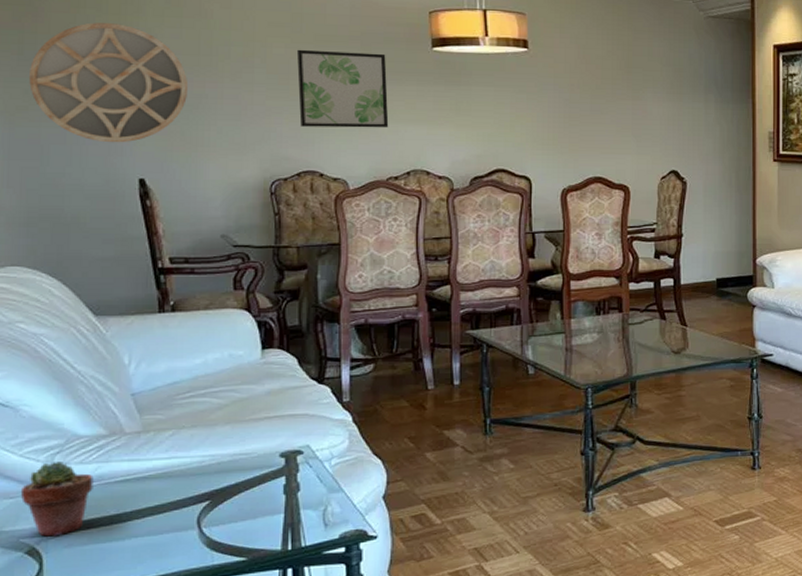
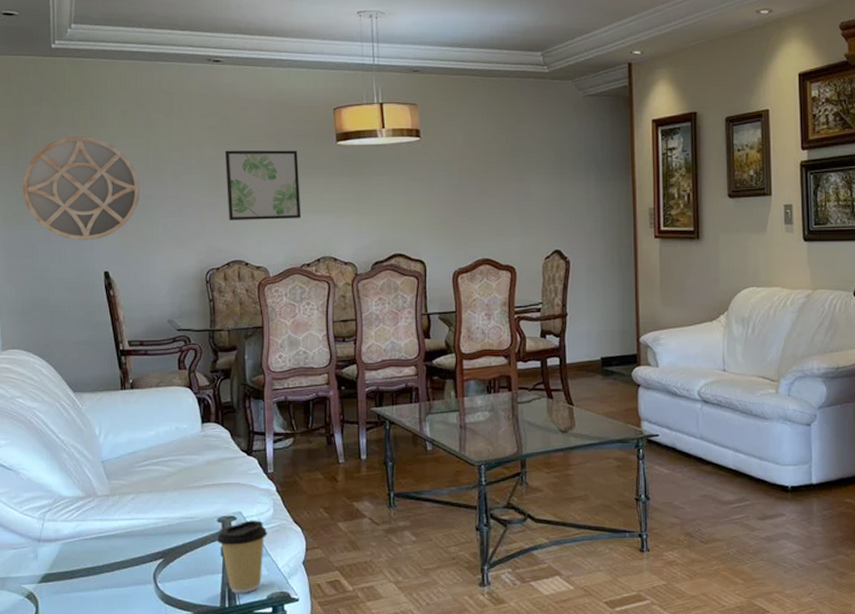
potted succulent: present [21,462,94,537] -> none [22,519,74,584]
coffee cup: none [278,453,342,534] -> present [216,520,268,593]

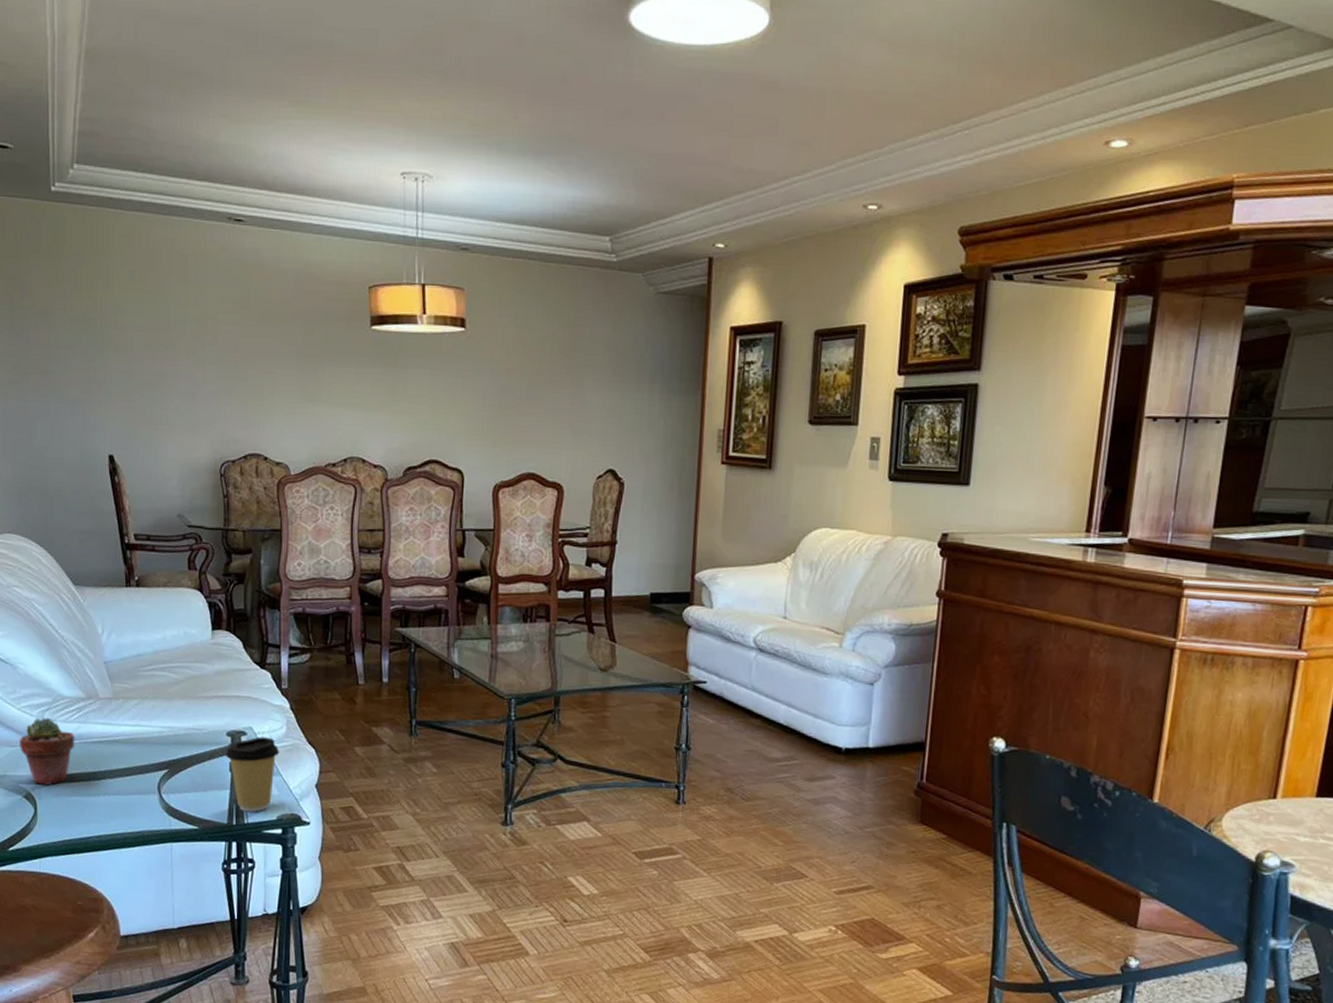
potted succulent: none [22,519,74,584] -> present [20,718,75,786]
home mirror: present [23,136,141,241] -> none [19,297,150,419]
wall art: present [224,150,301,220] -> none [244,326,328,412]

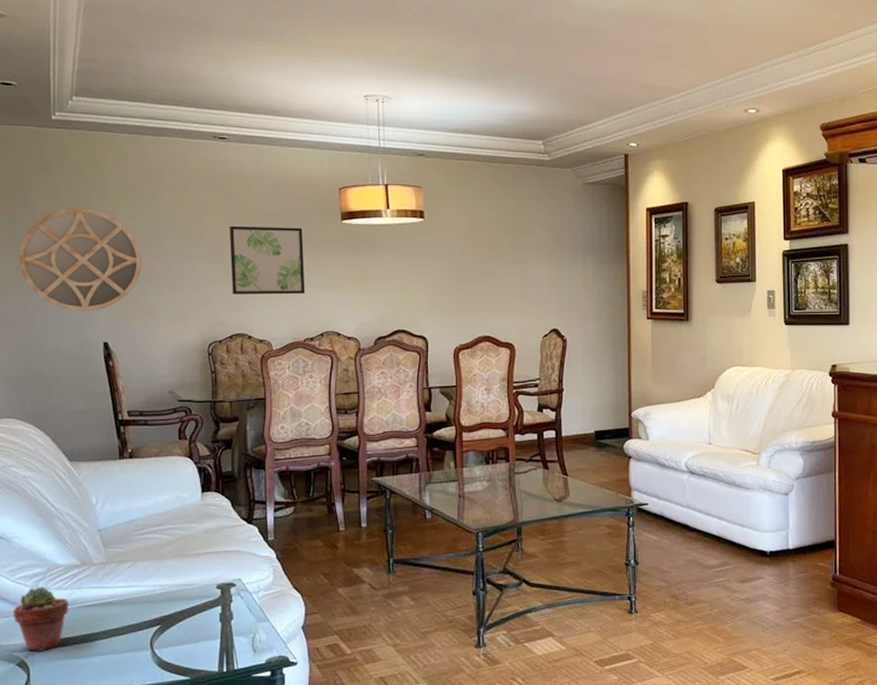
home mirror: none [19,297,150,419] -> present [19,208,142,312]
coffee cup: present [225,737,280,812] -> none [215,587,267,658]
wall art: none [244,326,328,412] -> present [229,226,305,295]

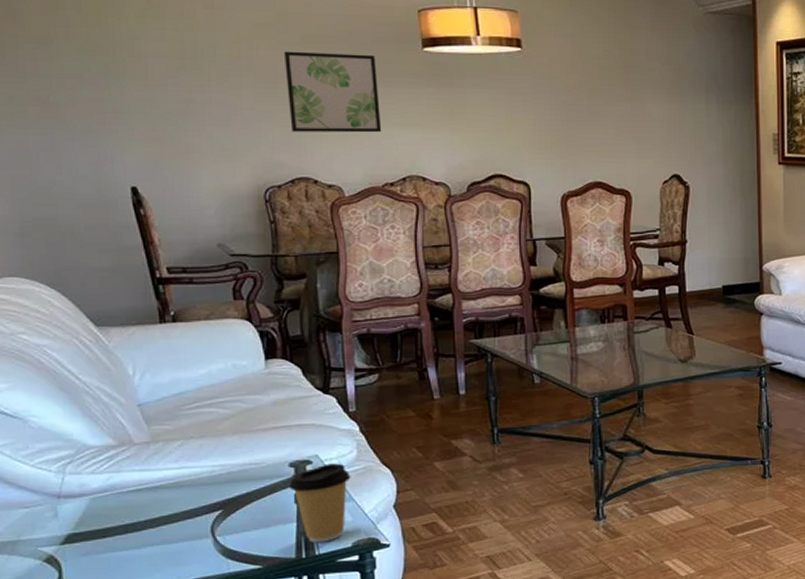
potted succulent: present [14,587,69,652] -> none [36,472,106,546]
home mirror: present [19,208,142,312] -> none [12,25,176,150]
coffee cup: none [215,587,267,658] -> present [288,463,351,542]

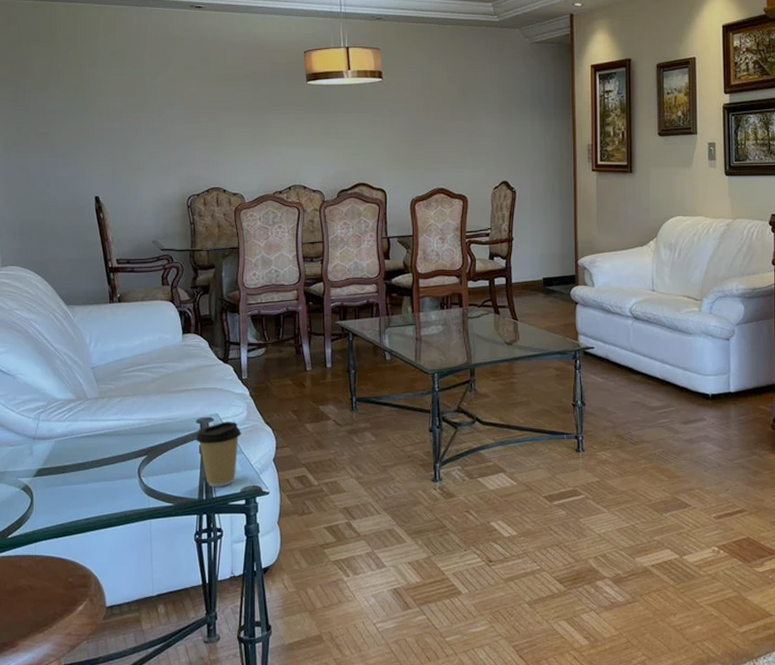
wall art: present [283,51,382,133] -> none [205,88,274,151]

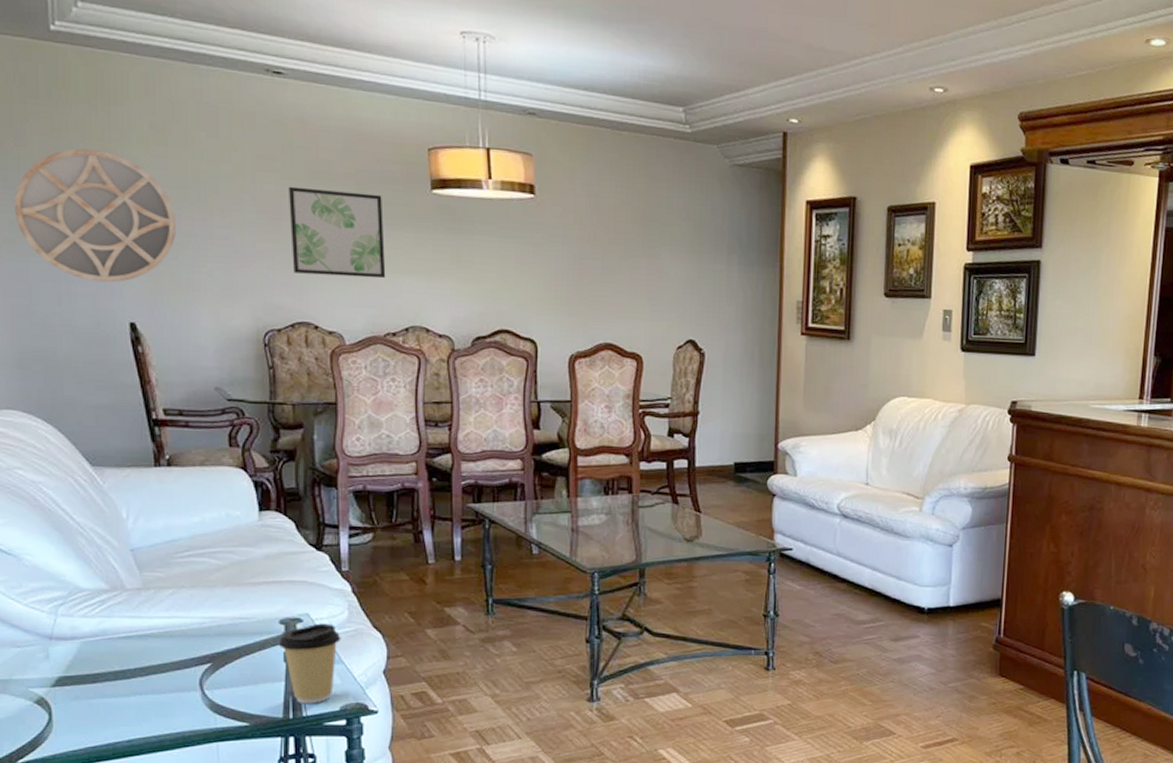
home mirror: none [21,74,129,168] -> present [14,148,177,283]
wall art: none [205,88,274,151] -> present [288,186,386,279]

